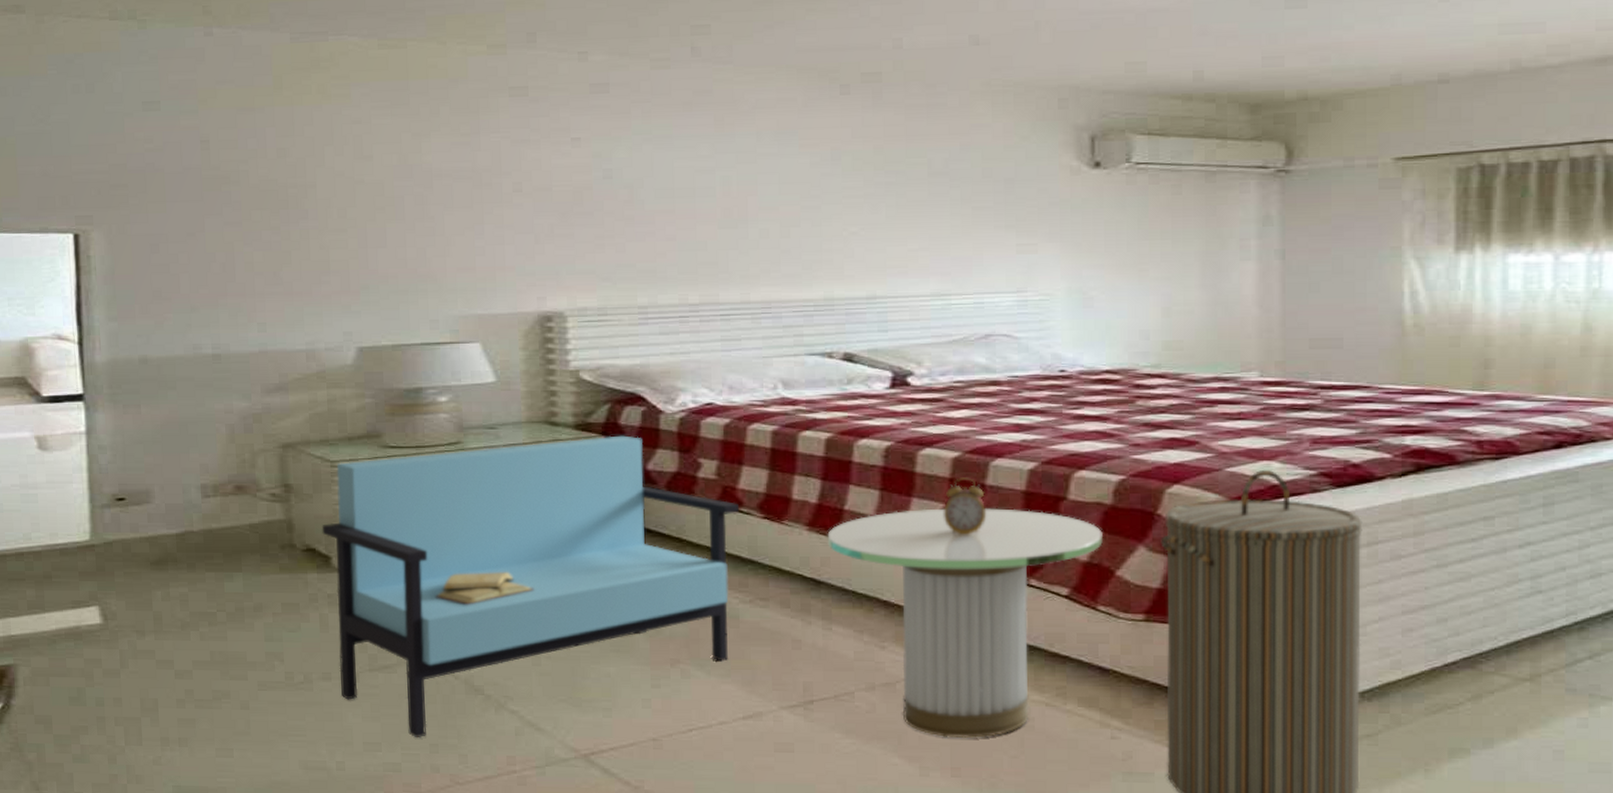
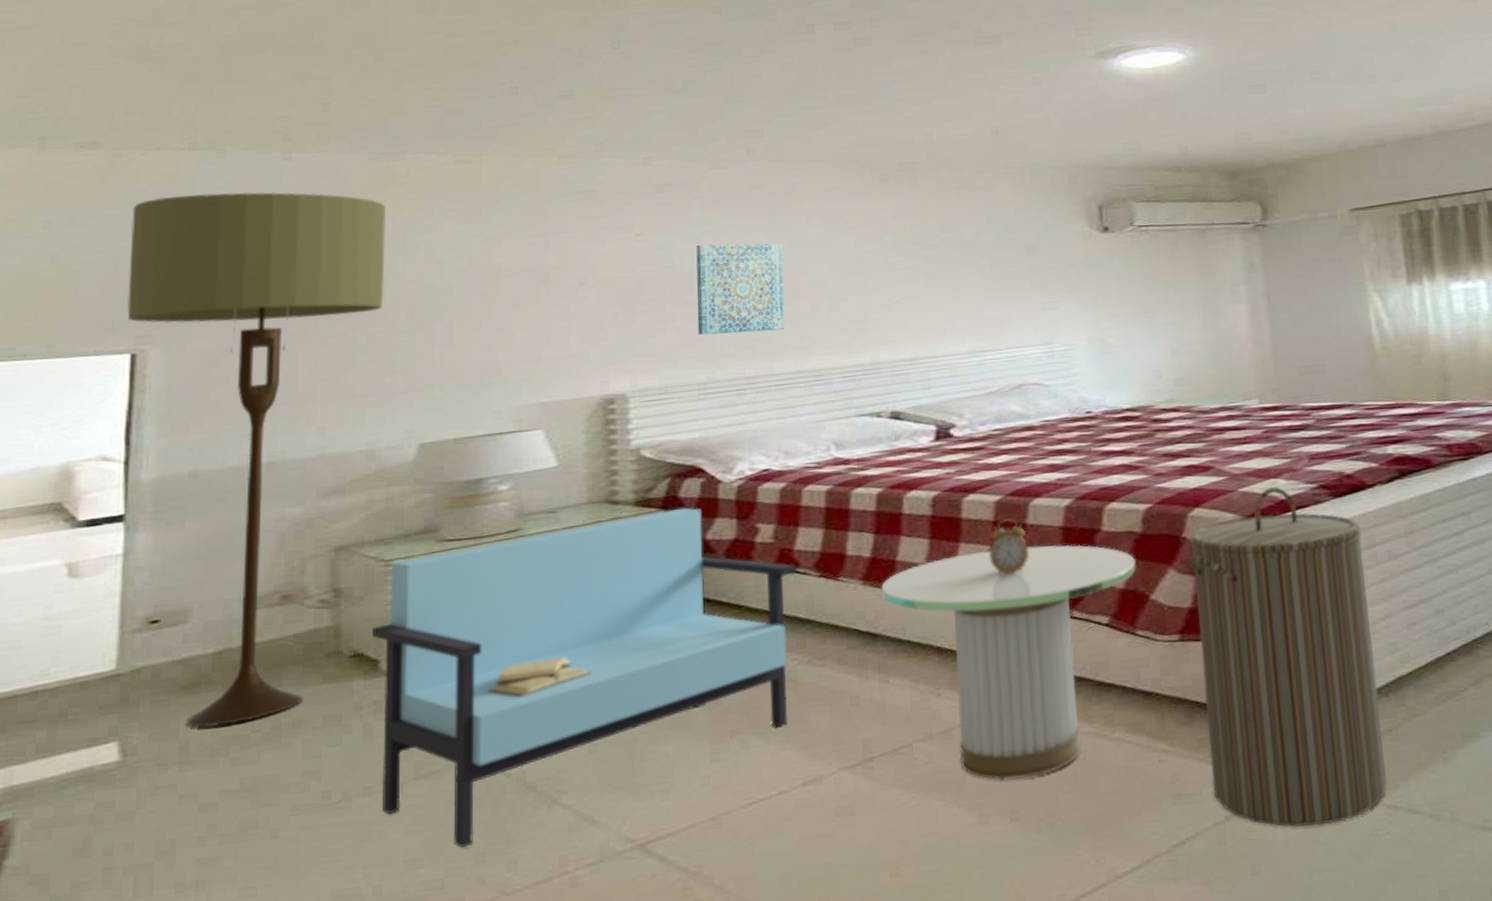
floor lamp: none [61,67,315,603] -> present [127,192,387,728]
wall art: none [636,154,731,256] -> present [696,243,785,336]

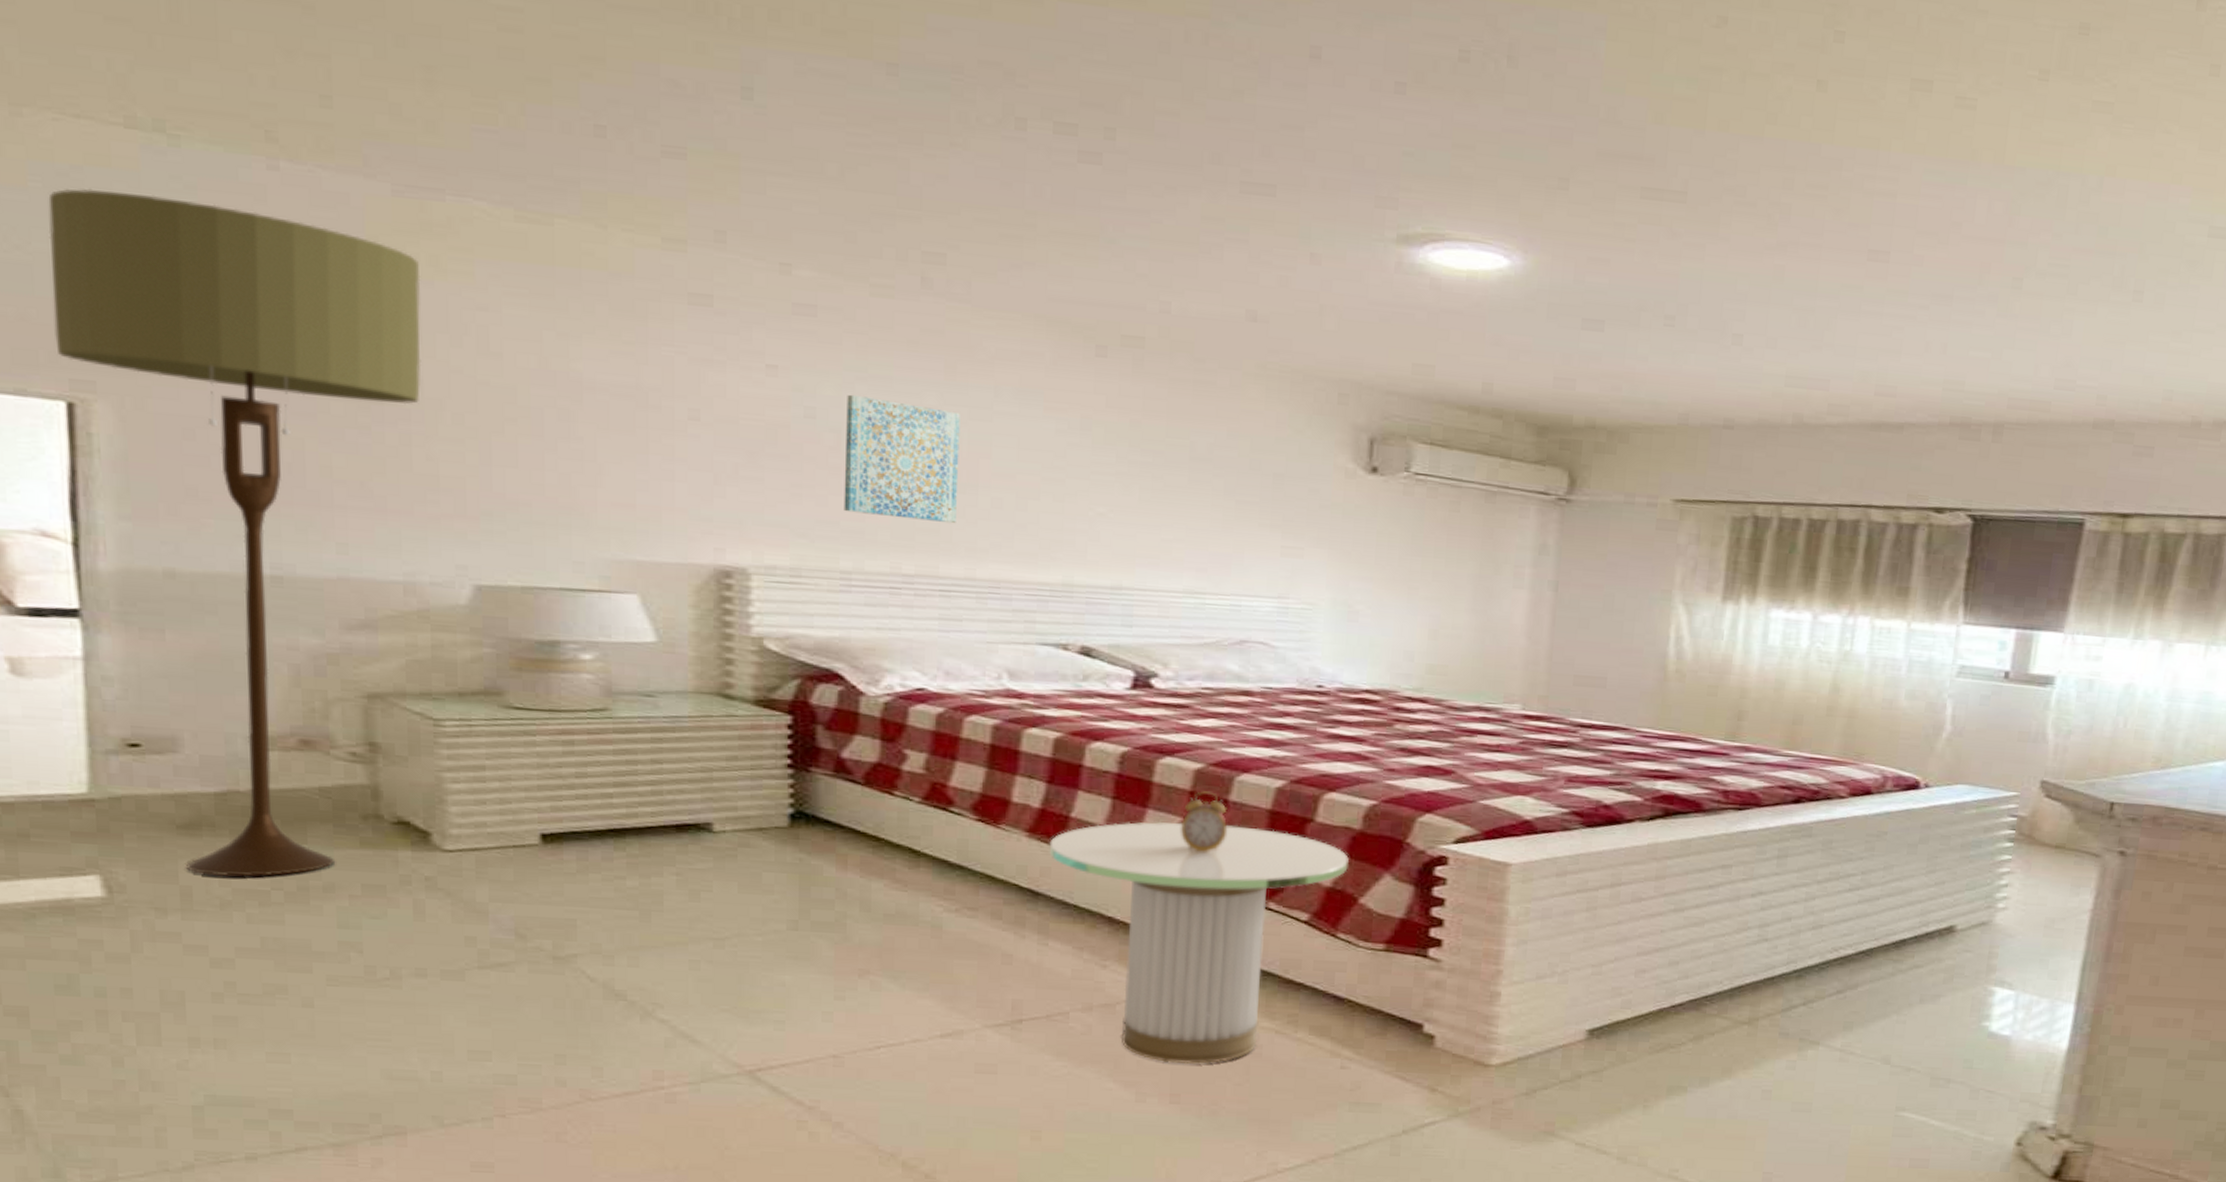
sofa: present [371,507,796,849] -> none [419,716,949,1048]
diary: present [489,657,592,697] -> none [569,861,696,898]
laundry hamper: present [1187,487,1388,827] -> none [1394,805,1608,1152]

